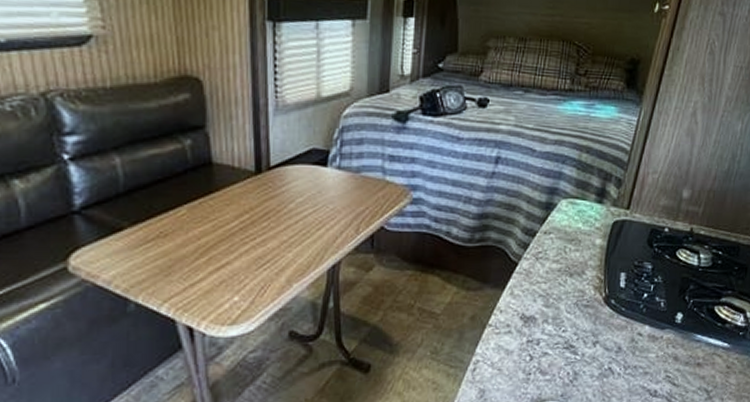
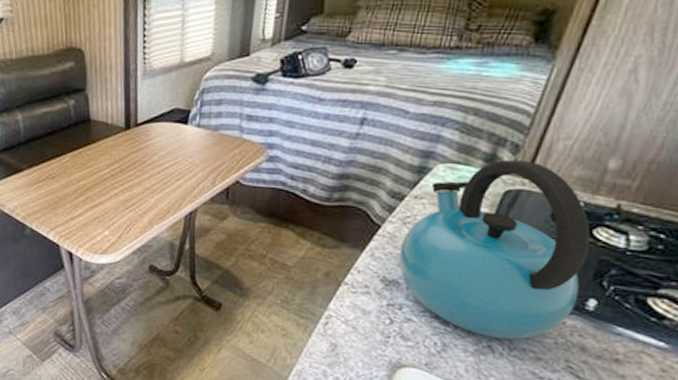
kettle: none [534,192,675,360] -> present [398,159,591,340]

